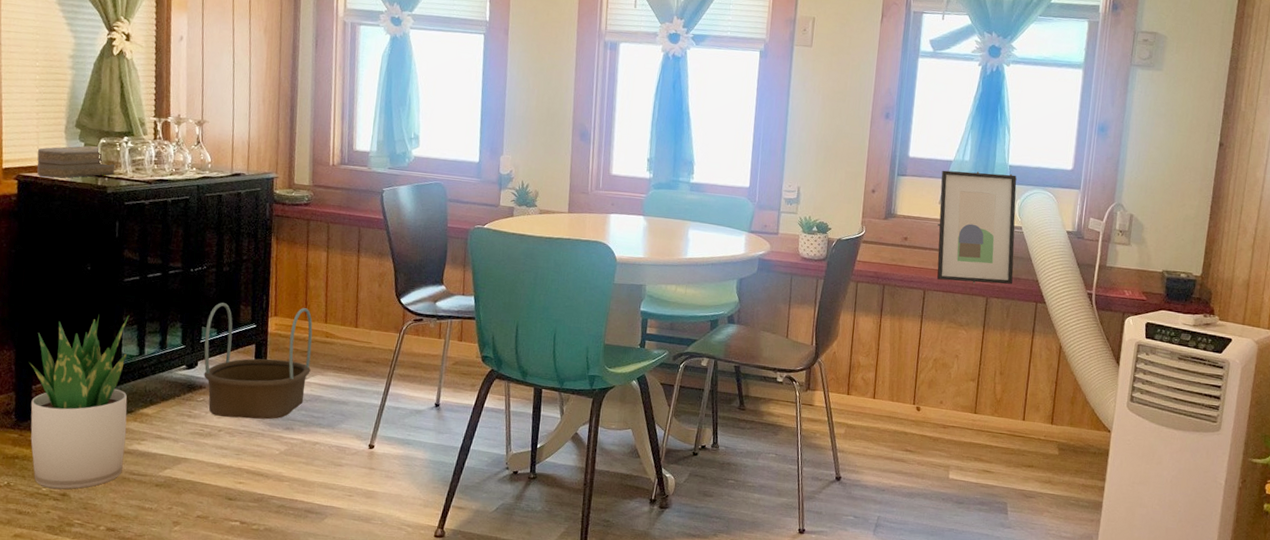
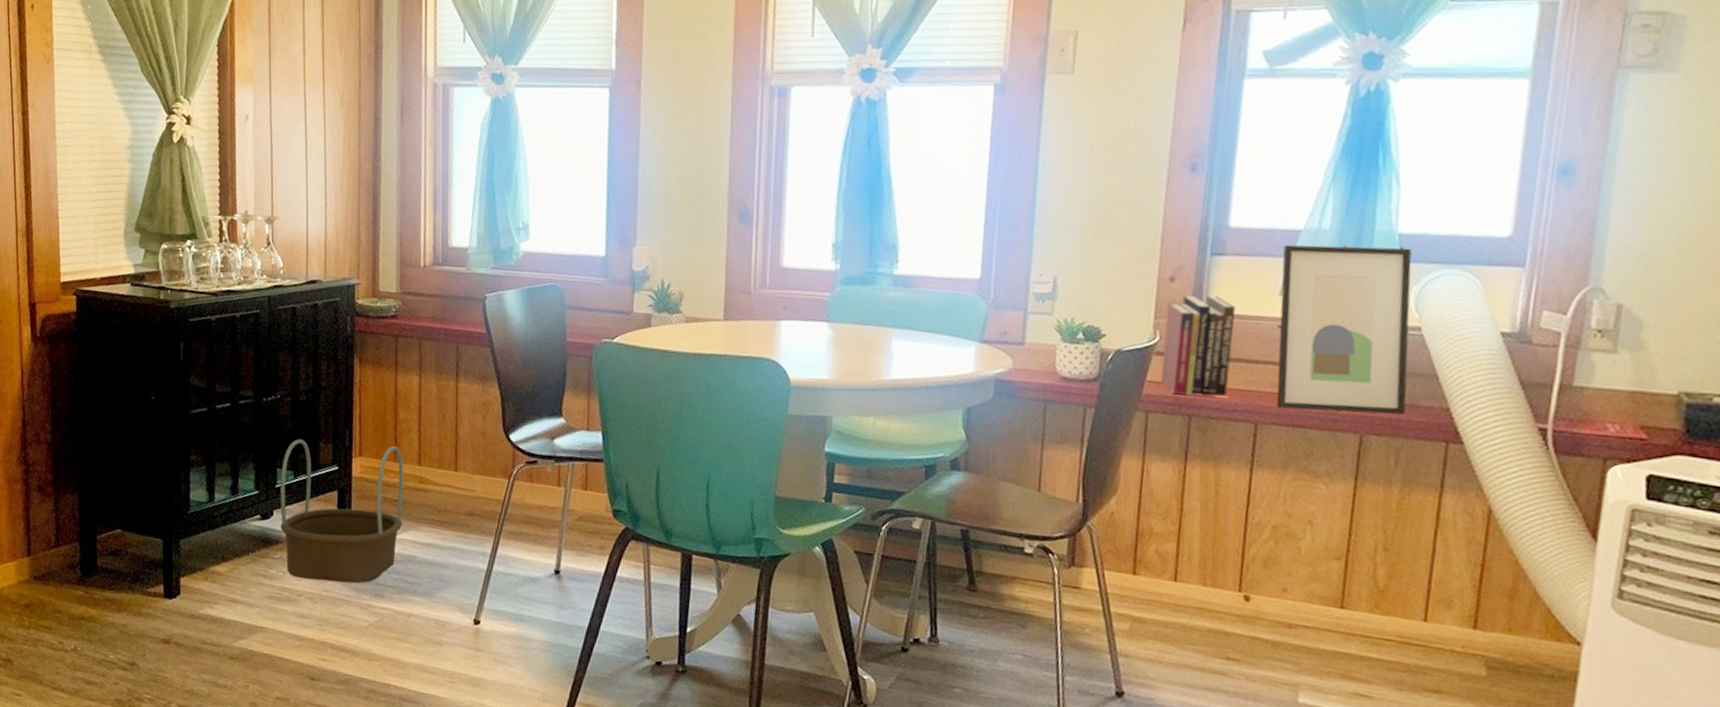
planter: present [29,315,130,490] -> none [93,453,198,658]
decorative box: present [37,145,115,178] -> none [95,252,178,292]
books: none [865,202,913,272] -> present [1160,295,1237,397]

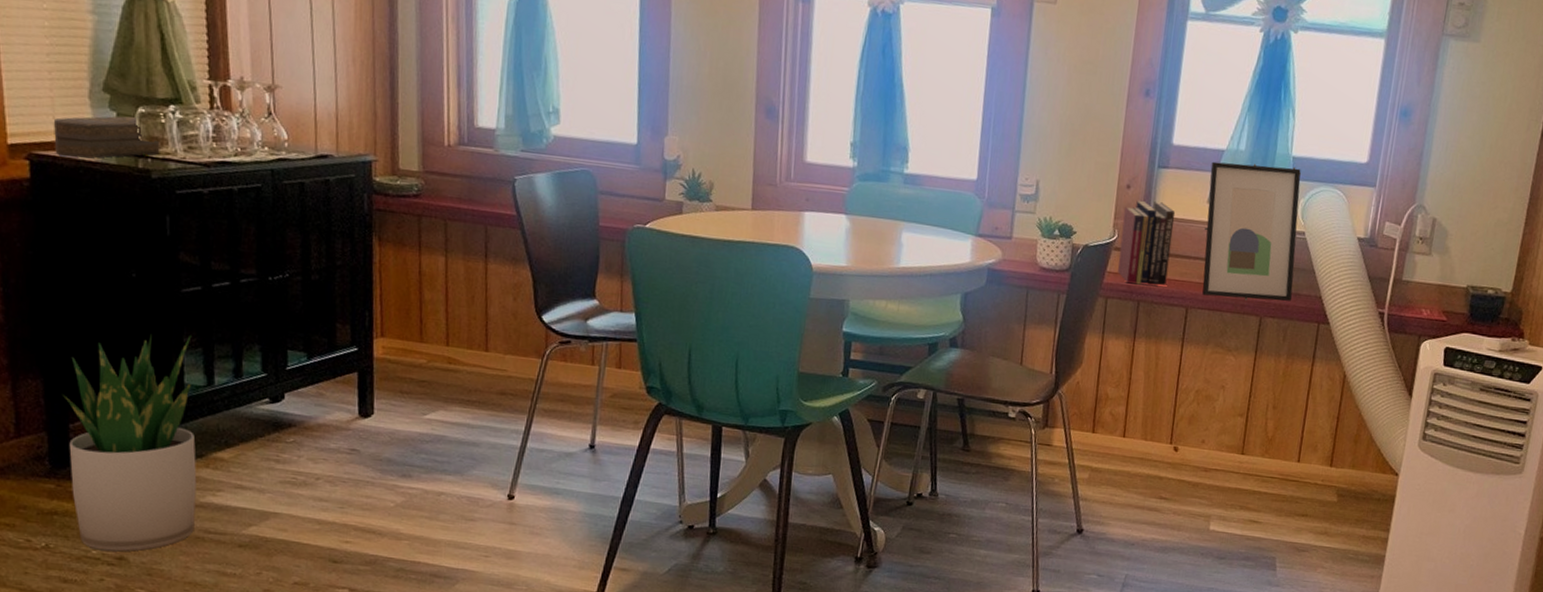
planter: none [93,453,198,658] -> present [63,335,197,552]
decorative box: none [95,252,178,292] -> present [54,116,160,158]
basket: present [279,439,404,584] -> none [291,320,431,465]

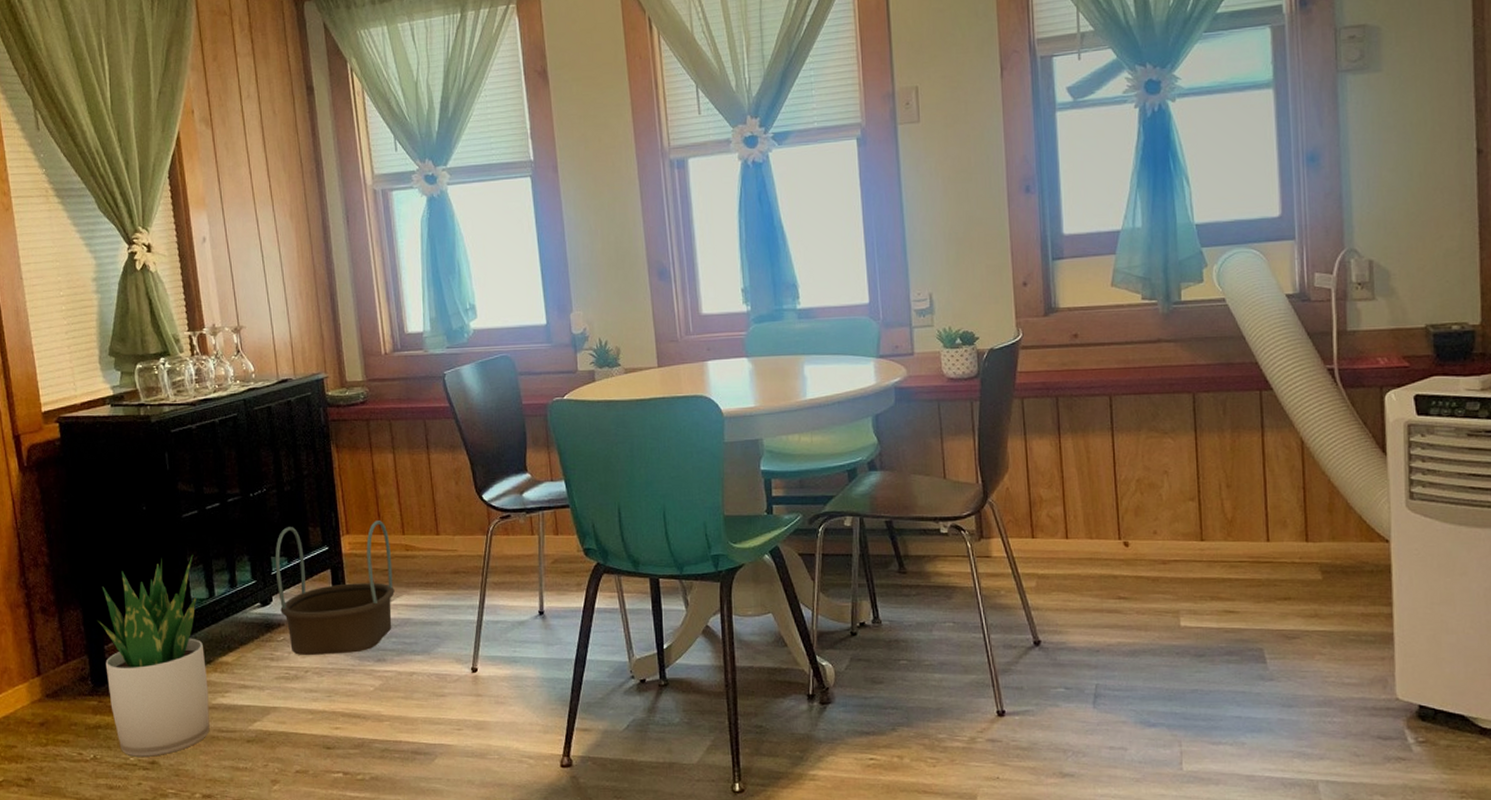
decorative box: present [54,116,160,158] -> none [75,372,156,415]
basket: none [291,320,431,465] -> present [275,520,395,655]
books: present [1117,201,1176,286] -> none [1025,294,1083,380]
picture frame: present [1202,161,1302,301] -> none [1108,234,1224,380]

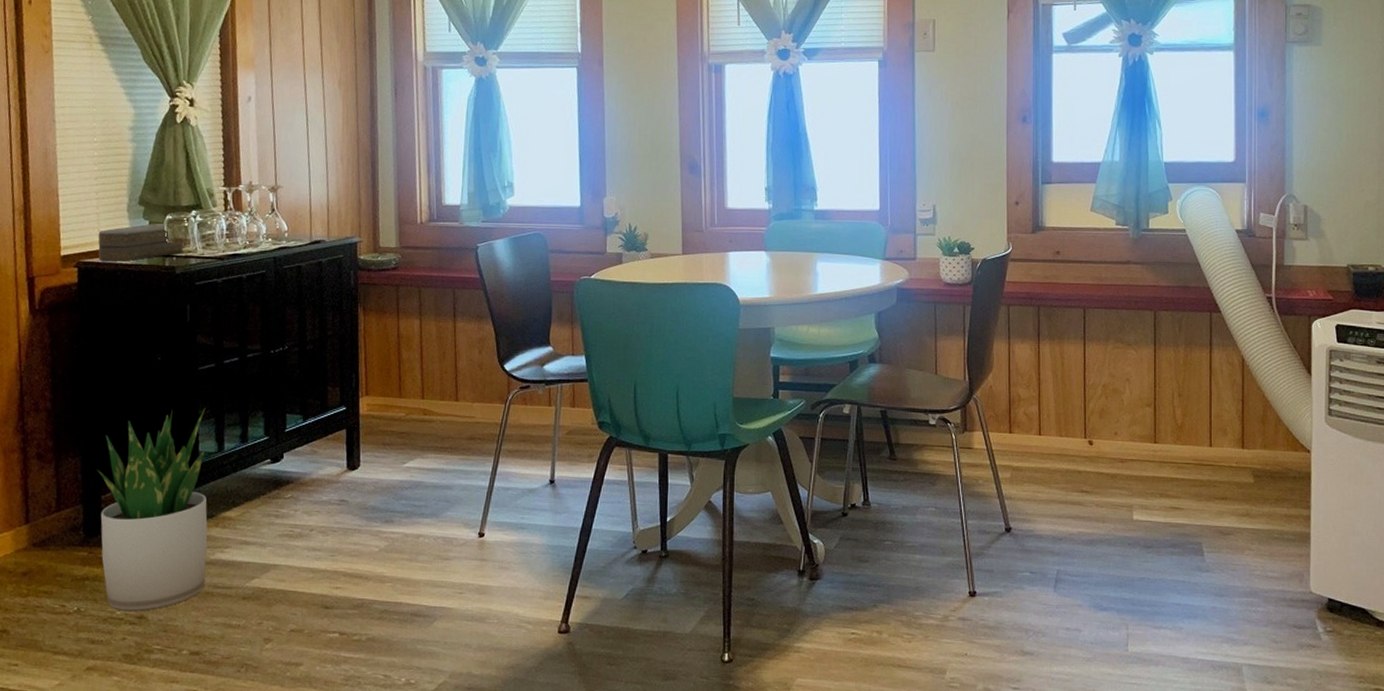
decorative box: none [75,372,156,415] -> present [98,223,184,262]
basket: present [275,520,395,655] -> none [289,384,409,514]

